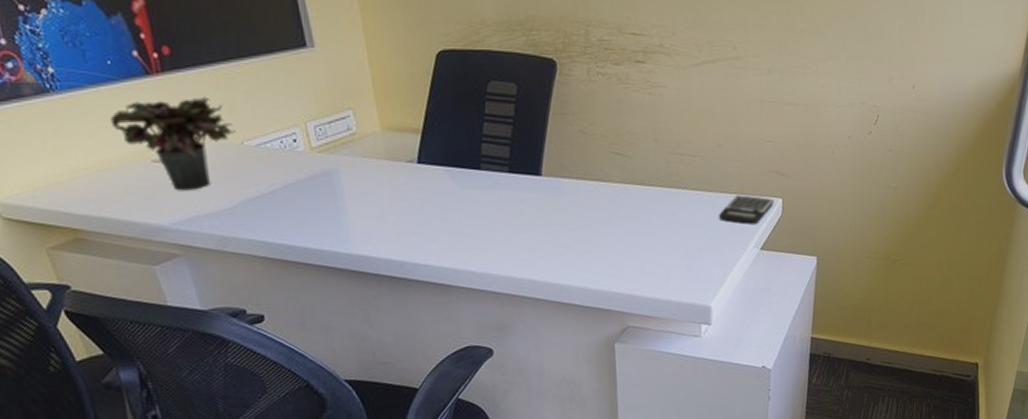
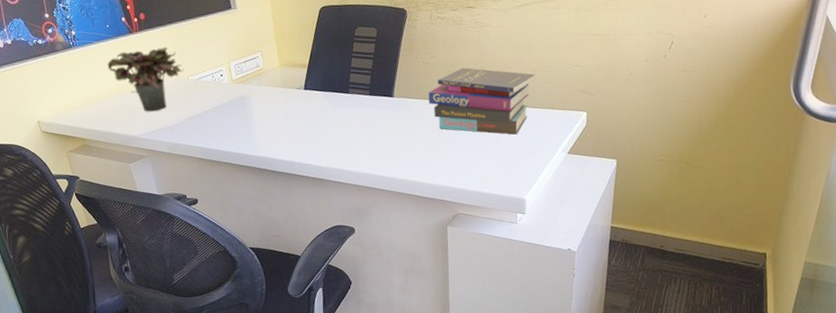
books: none [587,139,722,226] -> present [428,67,536,135]
calculator: present [719,195,774,224] -> none [533,109,580,133]

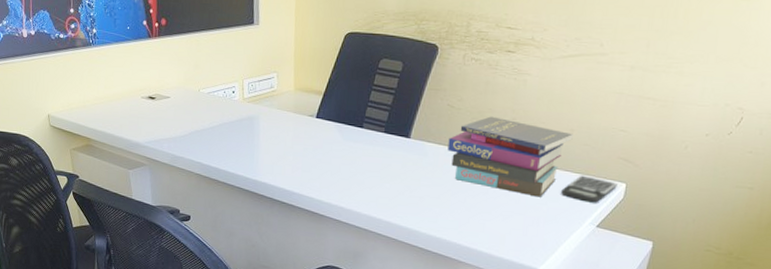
potted plant: present [107,46,184,112] -> none [122,55,197,121]
calculator: none [533,109,580,133] -> present [561,175,617,203]

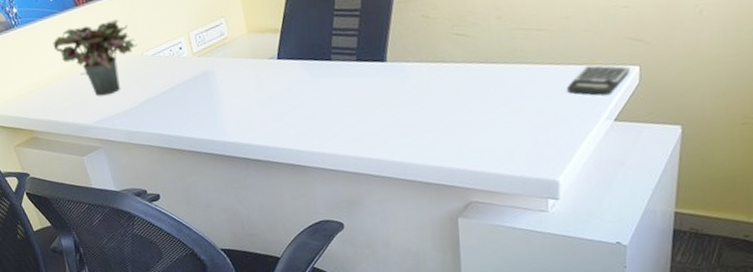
potted plant: none [122,55,197,121] -> present [53,18,138,96]
books: present [447,116,573,197] -> none [430,19,570,101]

